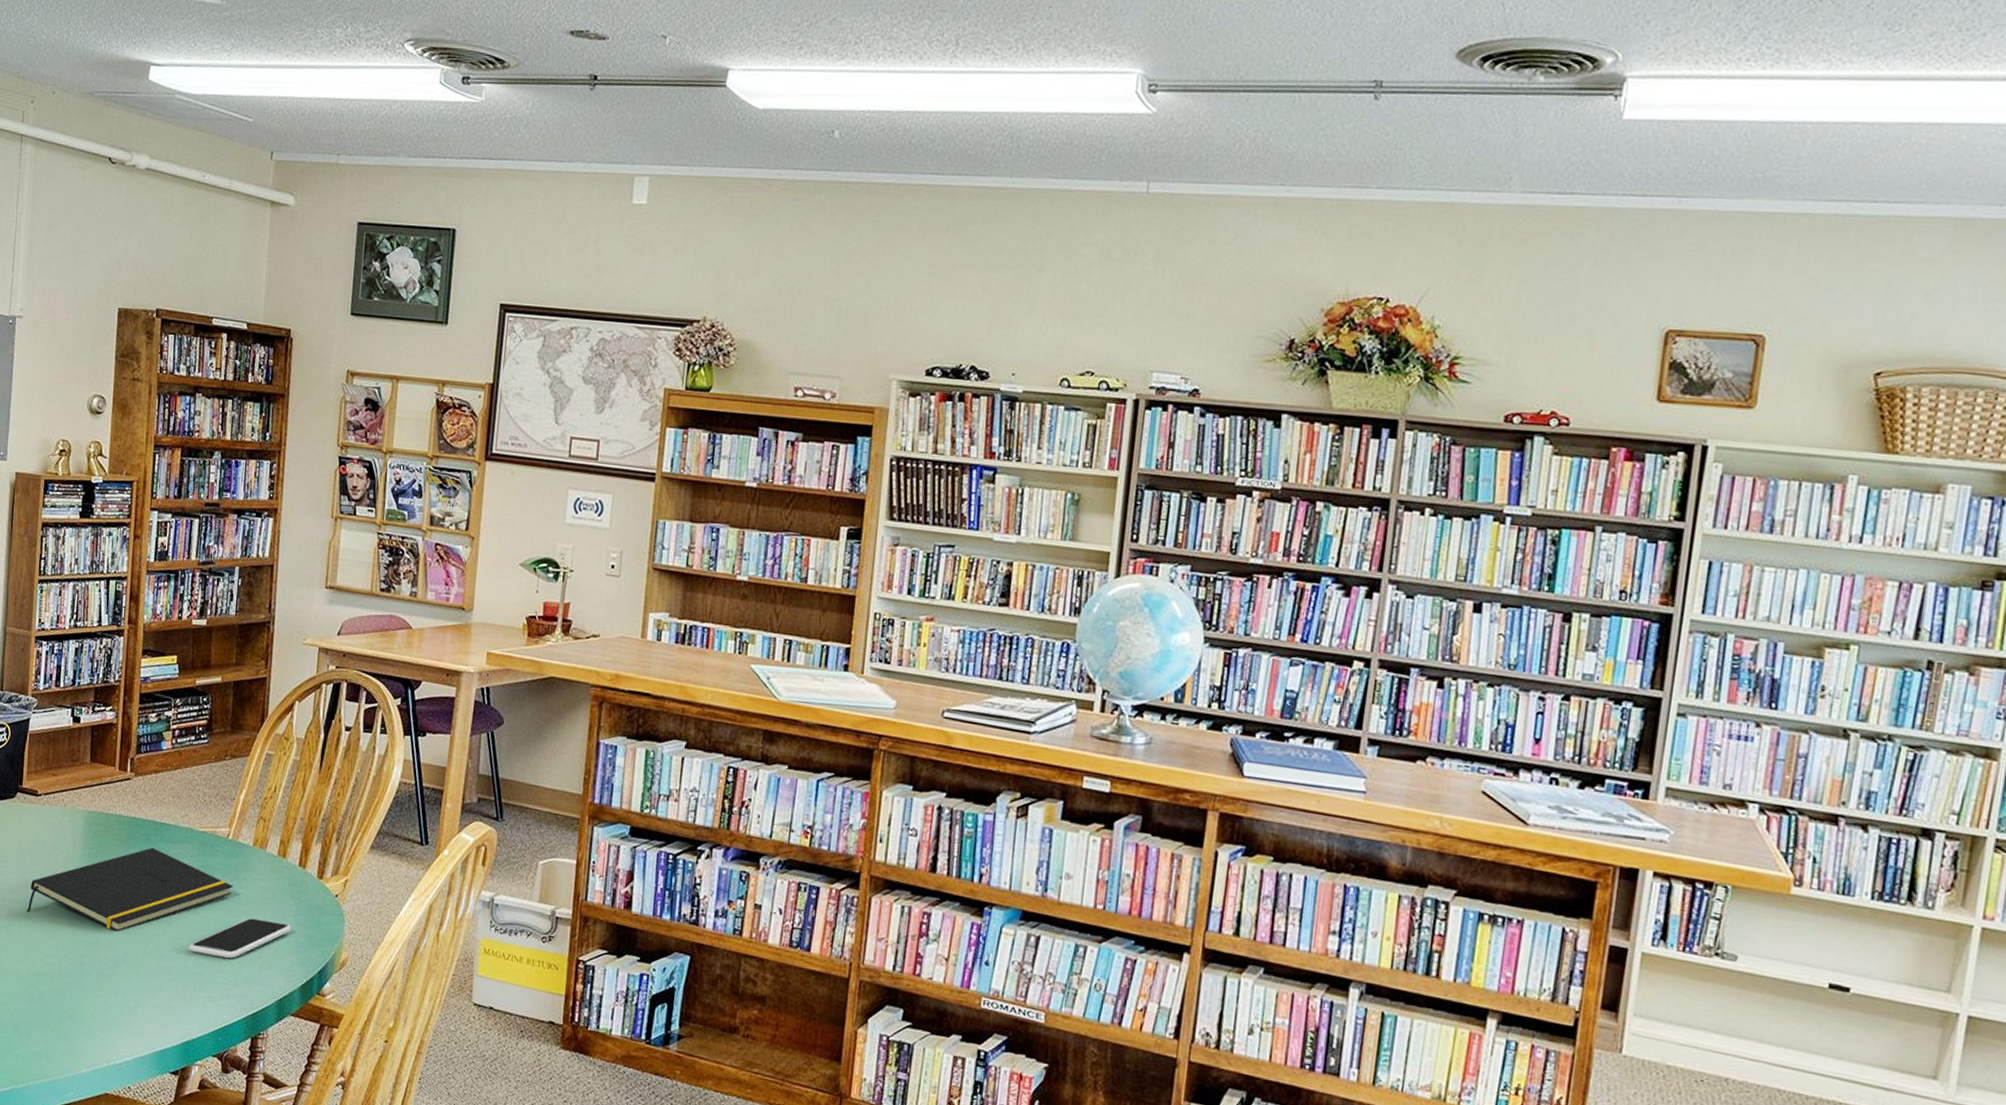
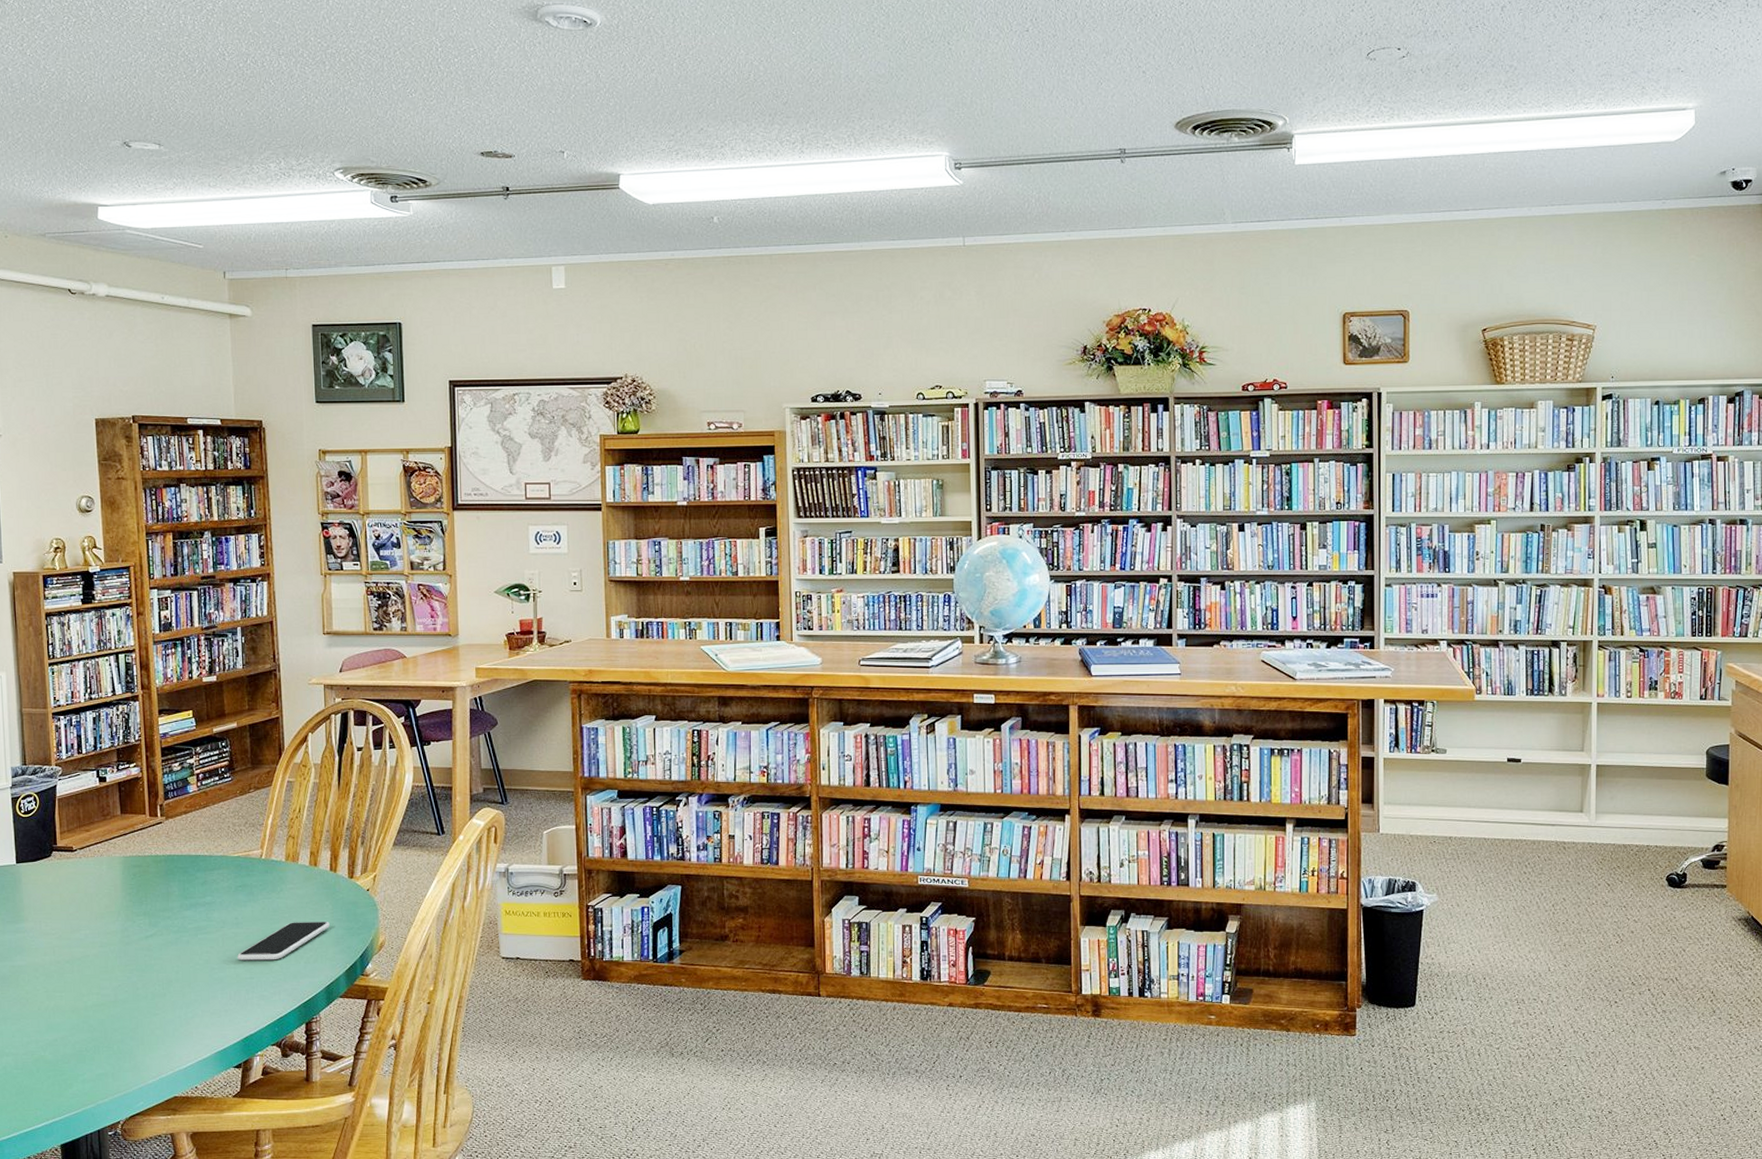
notepad: present [27,847,233,932] -> none [76,878,271,956]

